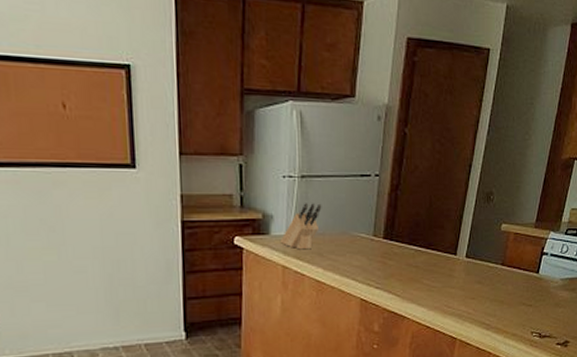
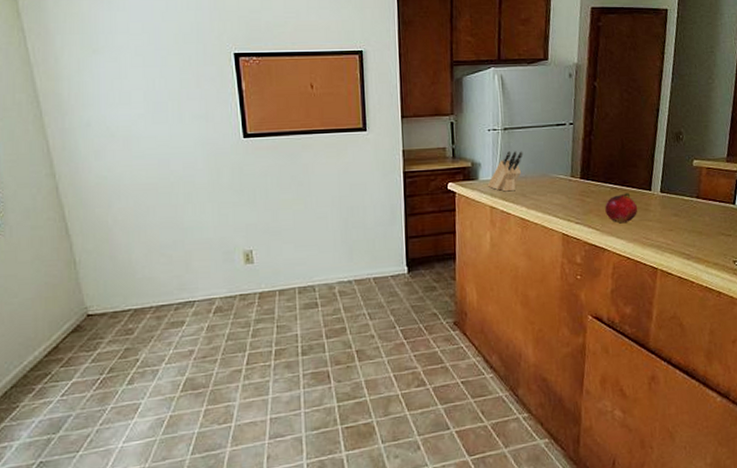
fruit: none [408,257,442,289] -> present [605,193,638,223]

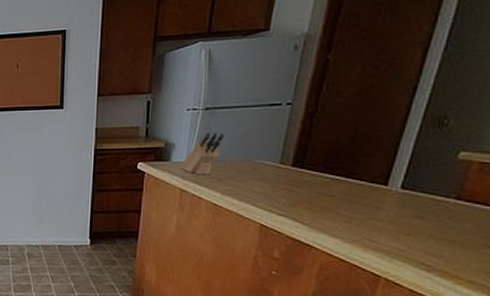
fruit: present [605,193,638,223] -> none [319,186,365,219]

